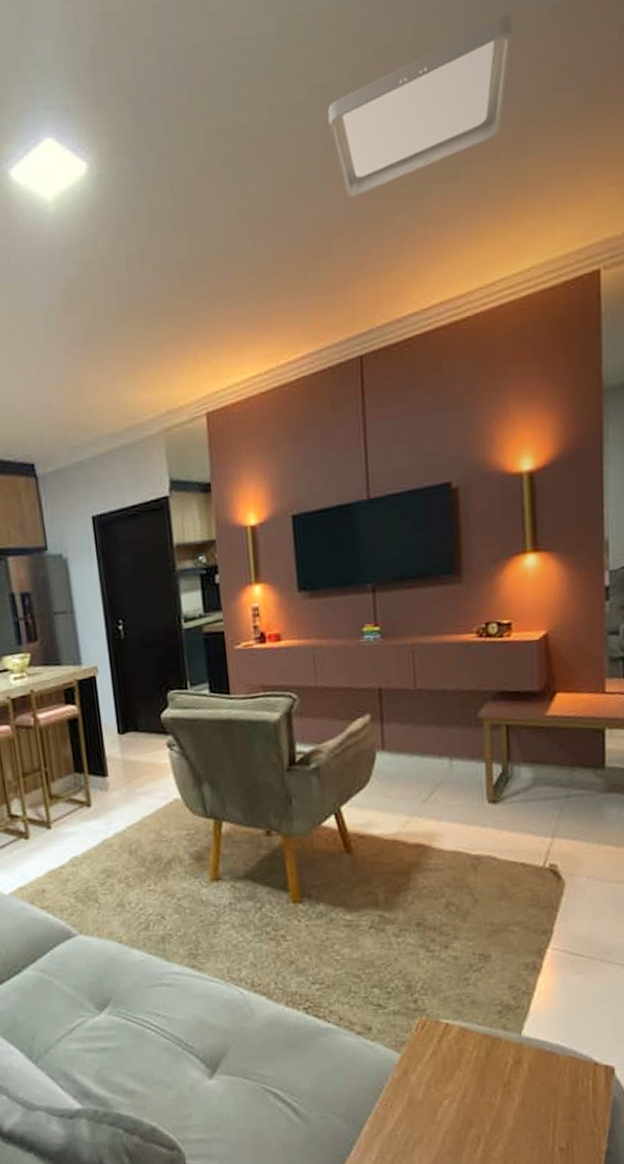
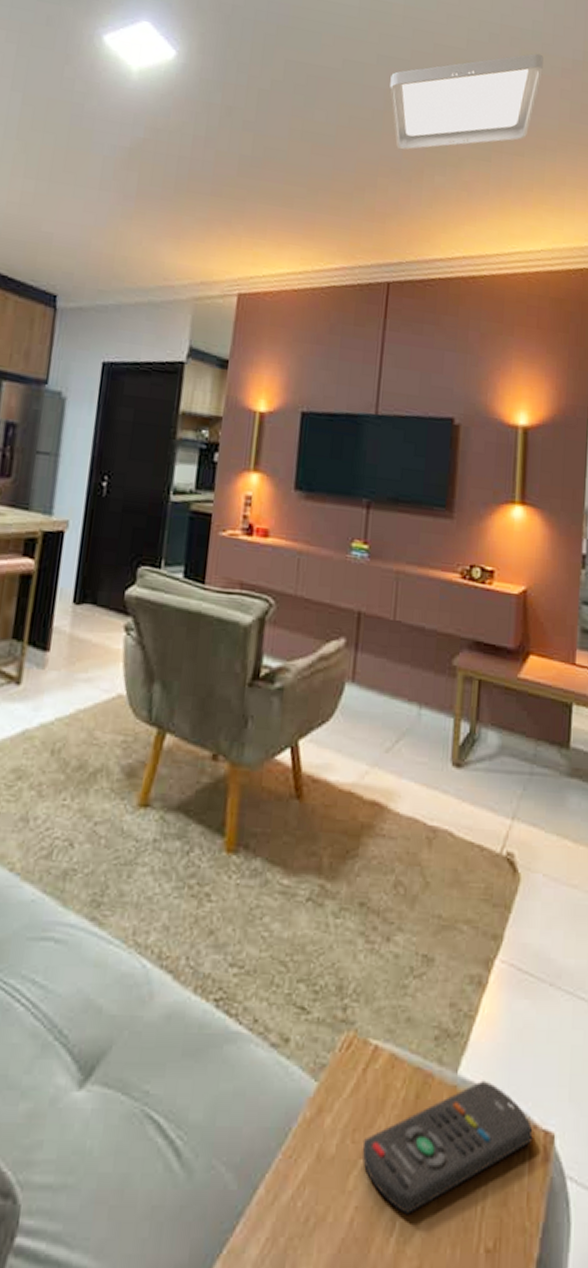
remote control: none [445,1036,595,1132] -> present [362,1080,533,1214]

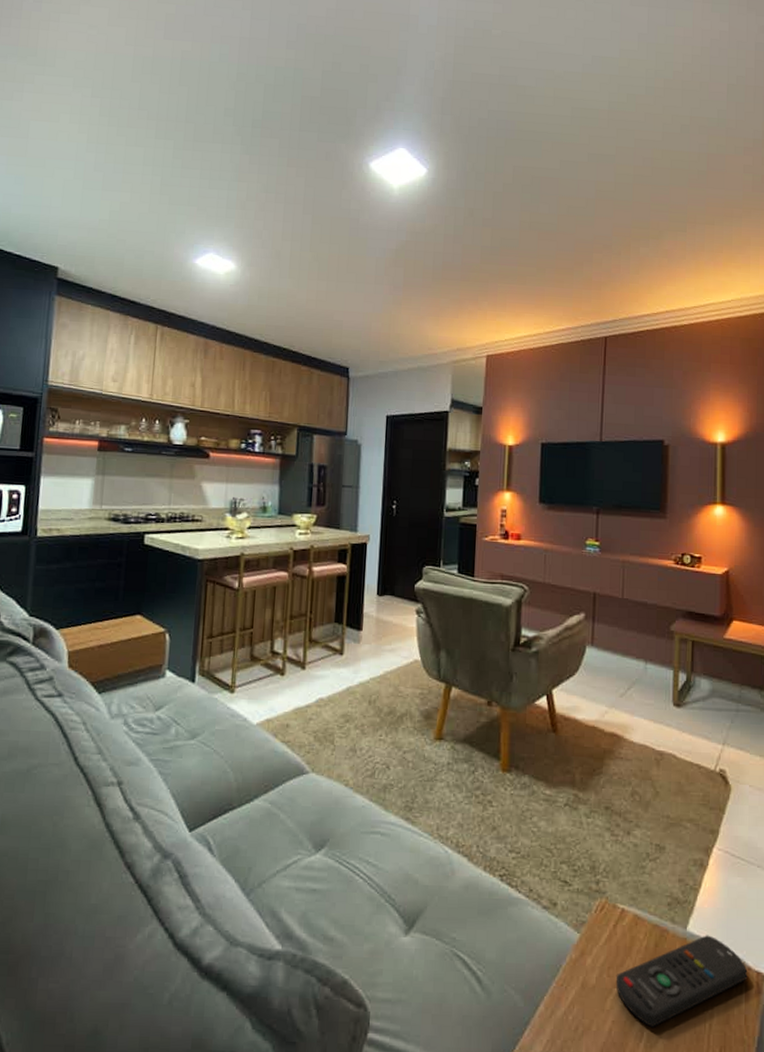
ceiling light: present [389,53,544,150] -> none [599,137,728,230]

